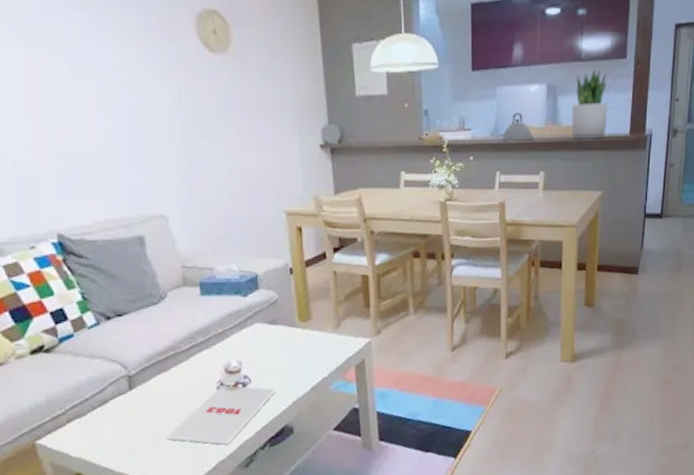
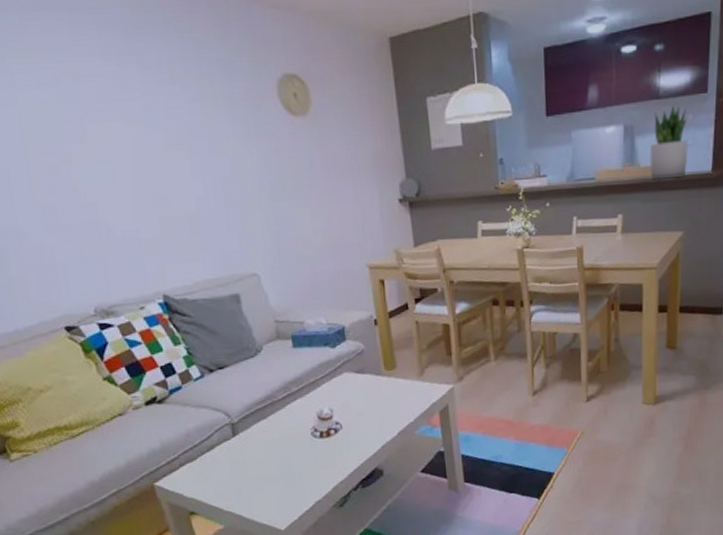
magazine: present [166,385,276,446] -> none [267,431,366,487]
kettle: present [502,112,533,142] -> none [578,155,610,187]

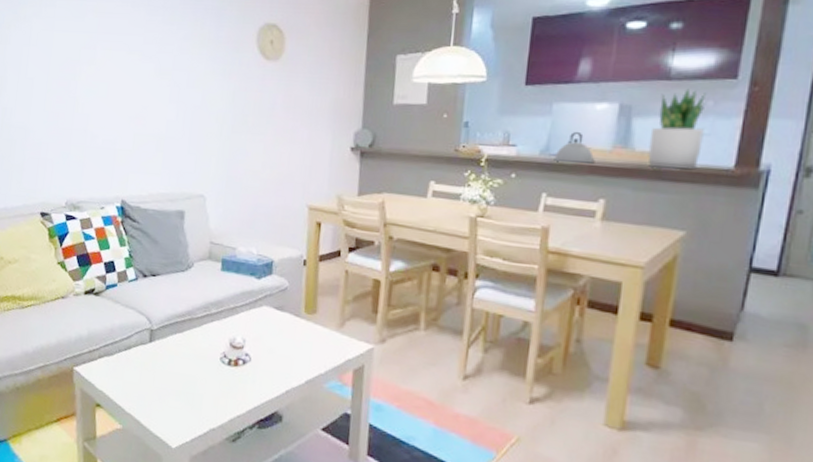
kettle: none [578,155,610,187] -> present [553,131,594,164]

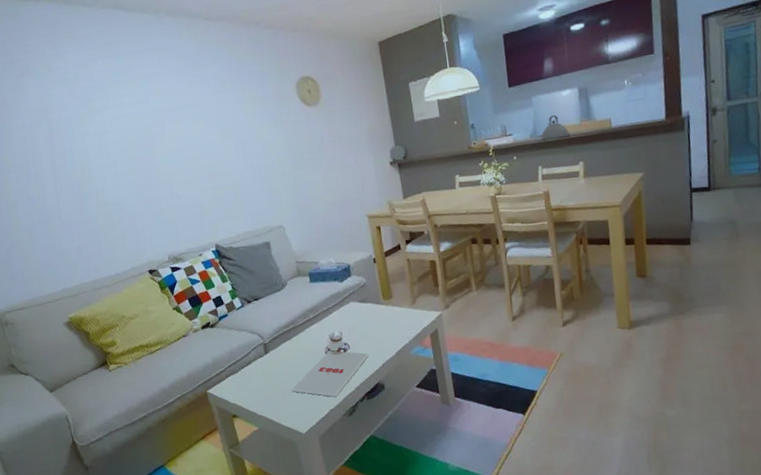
magazine: none [170,357,273,416] -> present [291,350,369,398]
planter: present [648,88,707,170] -> none [604,67,641,131]

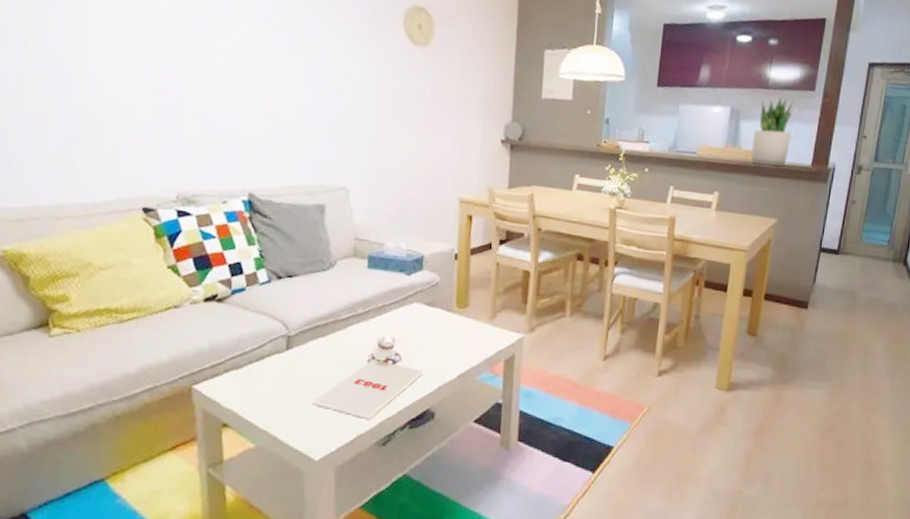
kettle: present [541,114,569,142] -> none [679,131,711,160]
planter: none [604,67,641,131] -> present [751,97,793,167]

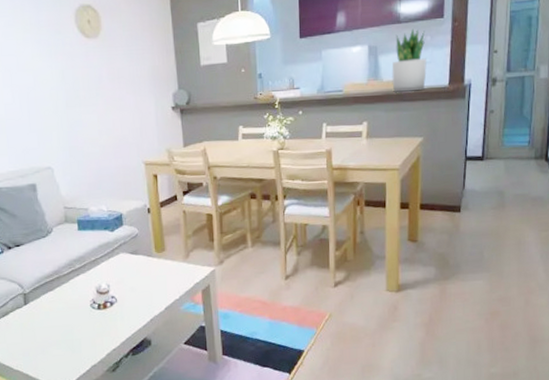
magazine: present [312,359,424,421] -> none [51,303,137,353]

